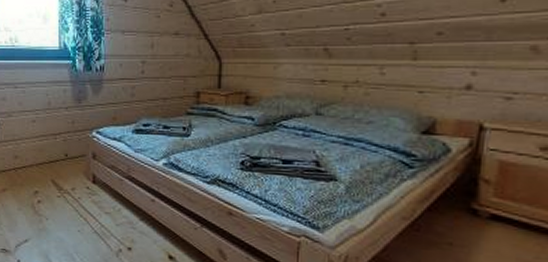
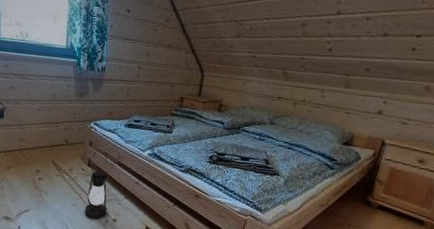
lantern: none [93,162,119,248] -> present [84,149,108,219]

